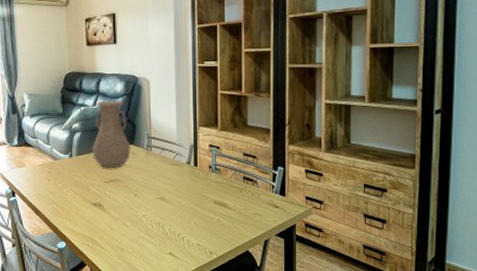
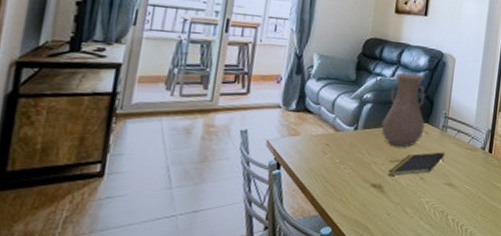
notepad: none [105,170,153,195] -> present [388,152,445,176]

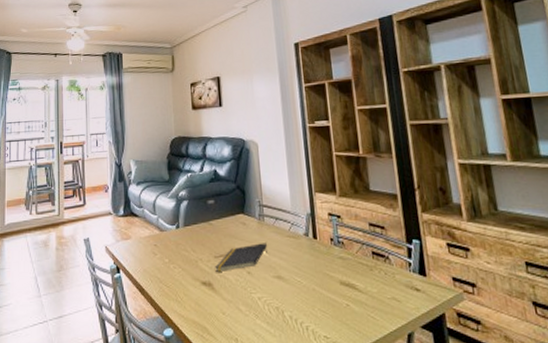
vase: present [381,72,426,148] -> none [200,164,242,242]

